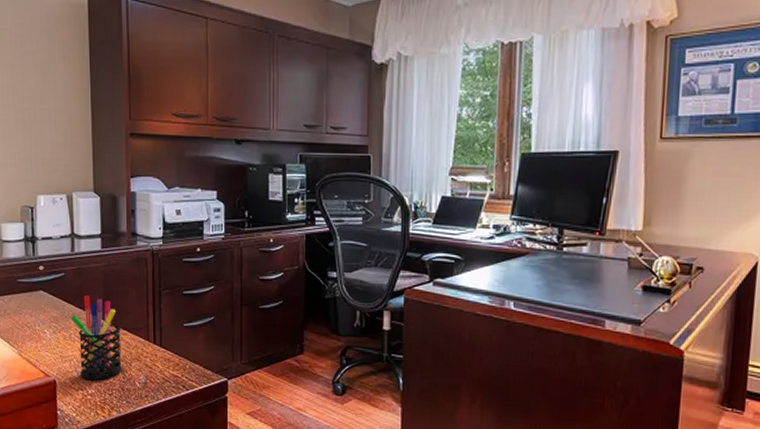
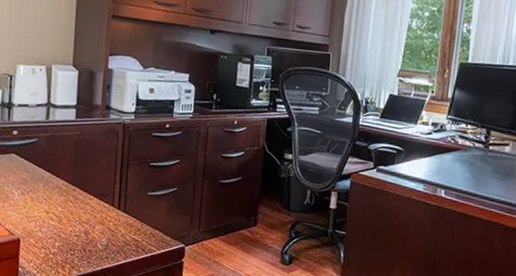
pen holder: present [71,294,122,381] -> none [40,160,88,241]

